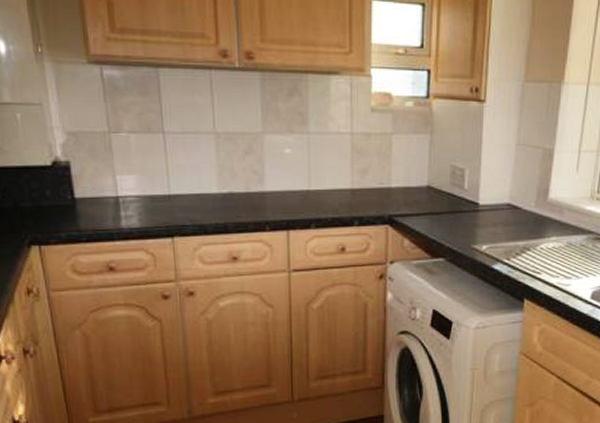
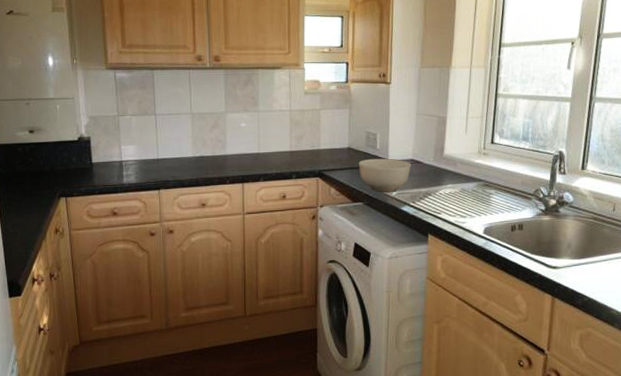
bowl: none [440,201,508,245] -> present [358,158,412,192]

